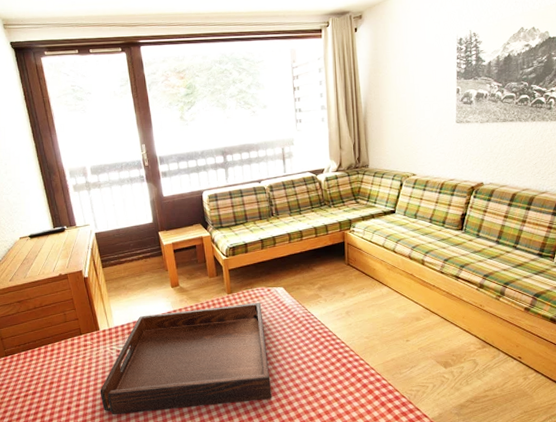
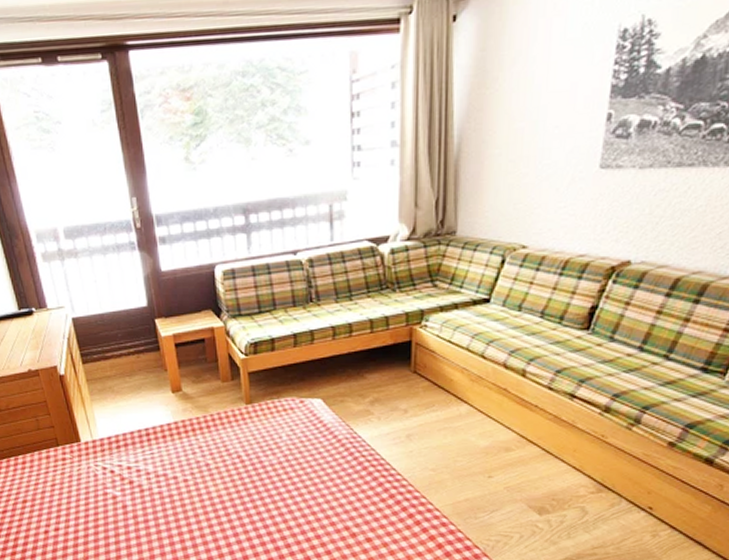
serving tray: present [100,302,272,415] -> none [83,416,300,544]

